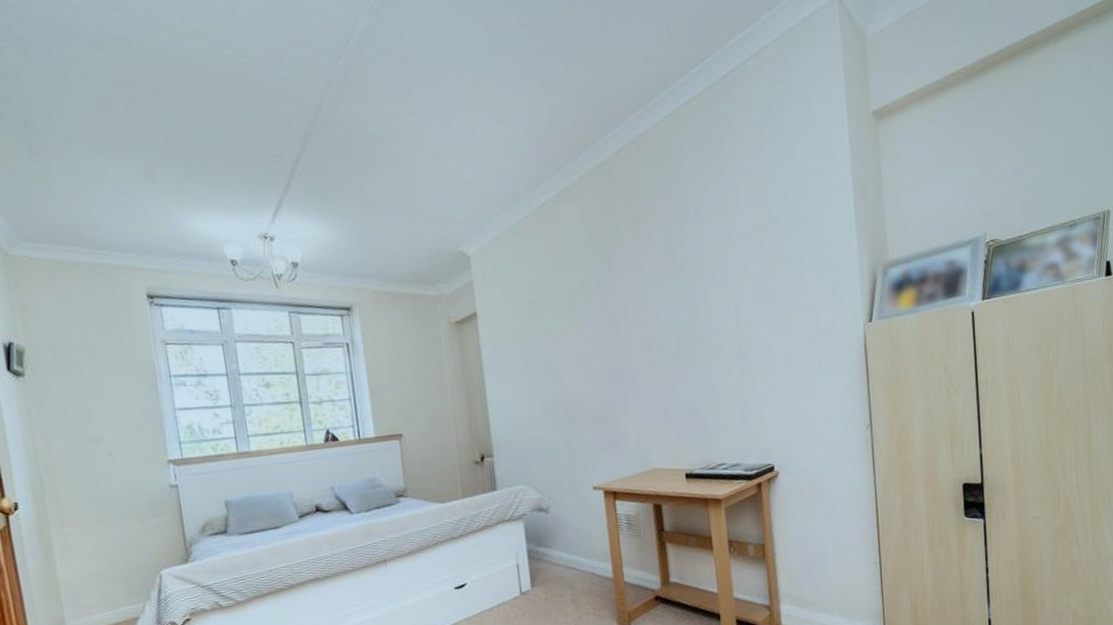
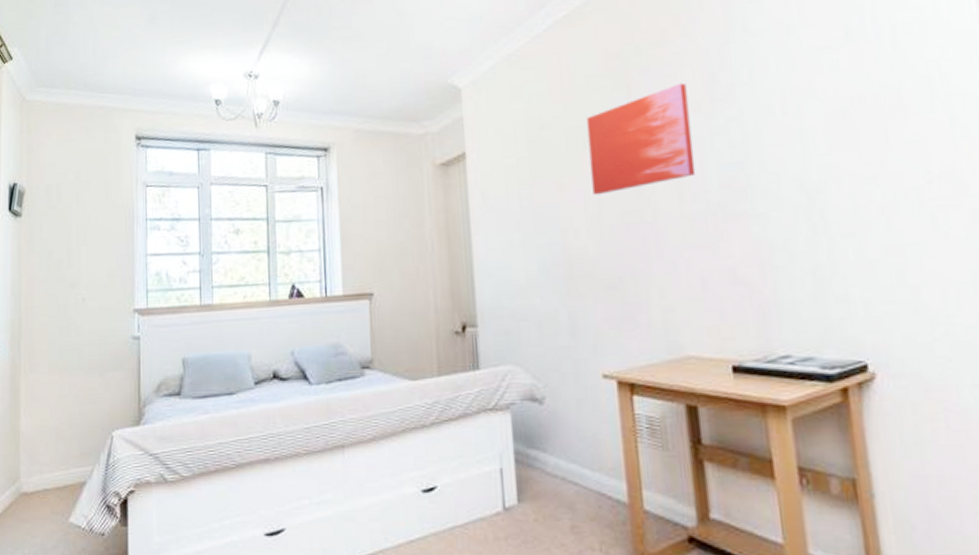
wall art: none [576,256,660,348] -> present [586,82,696,196]

